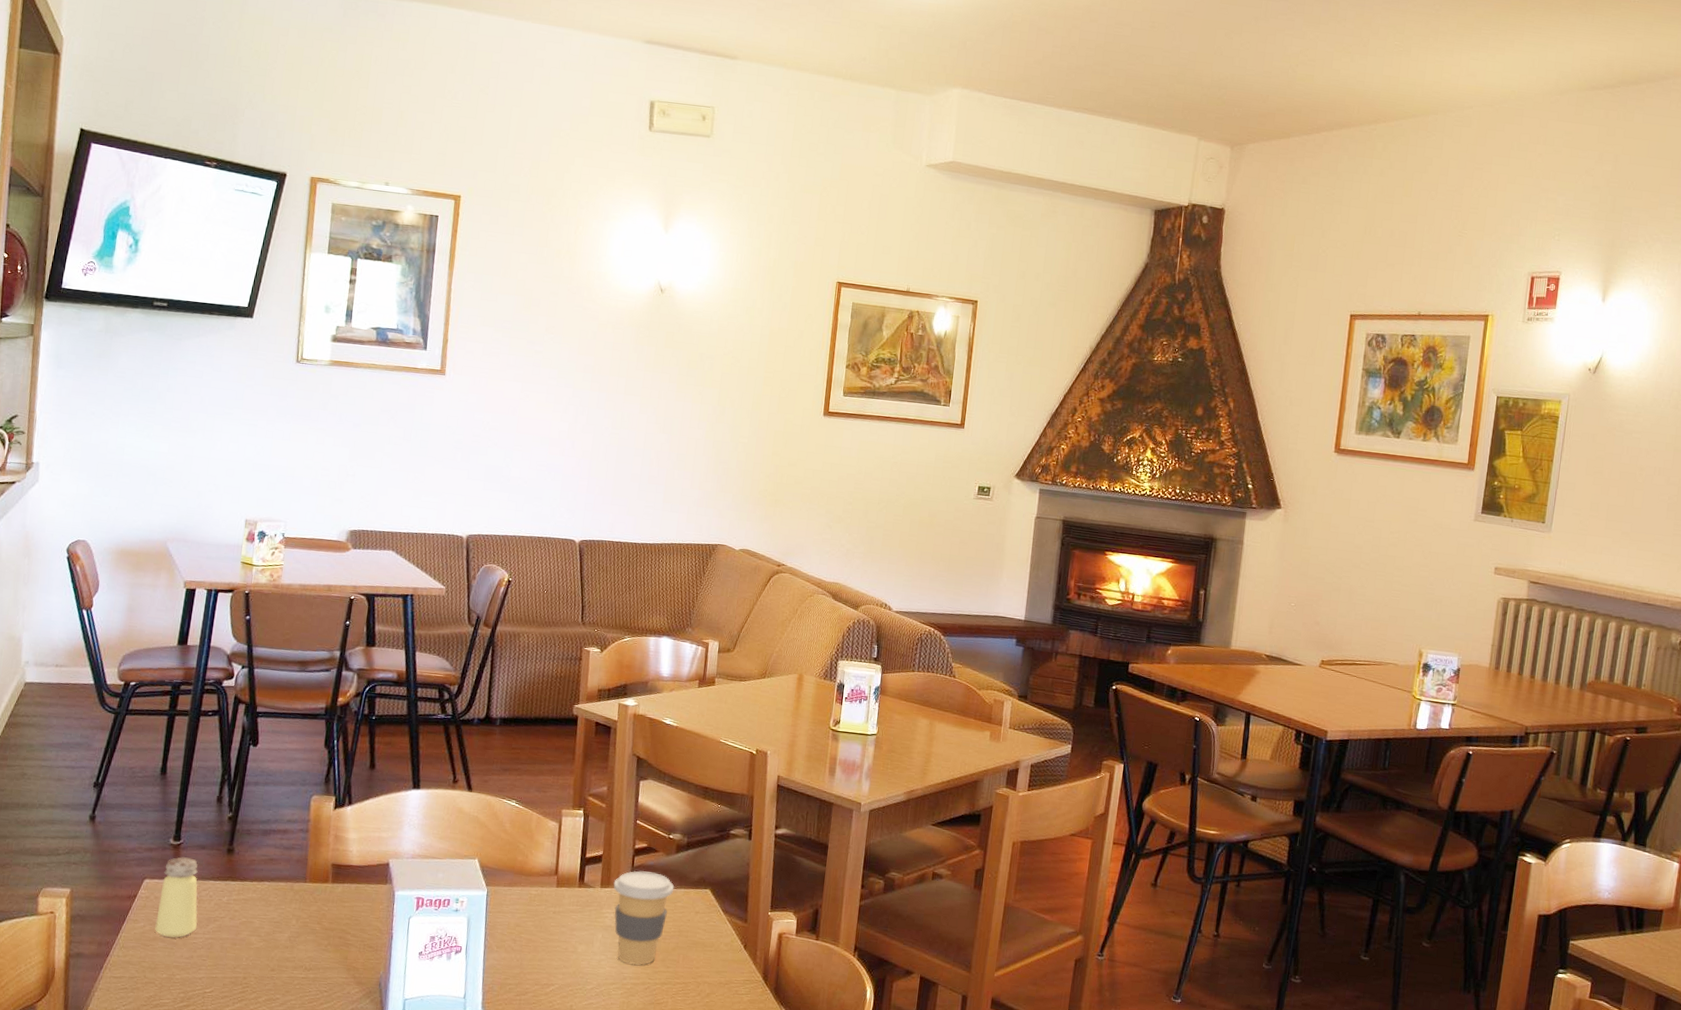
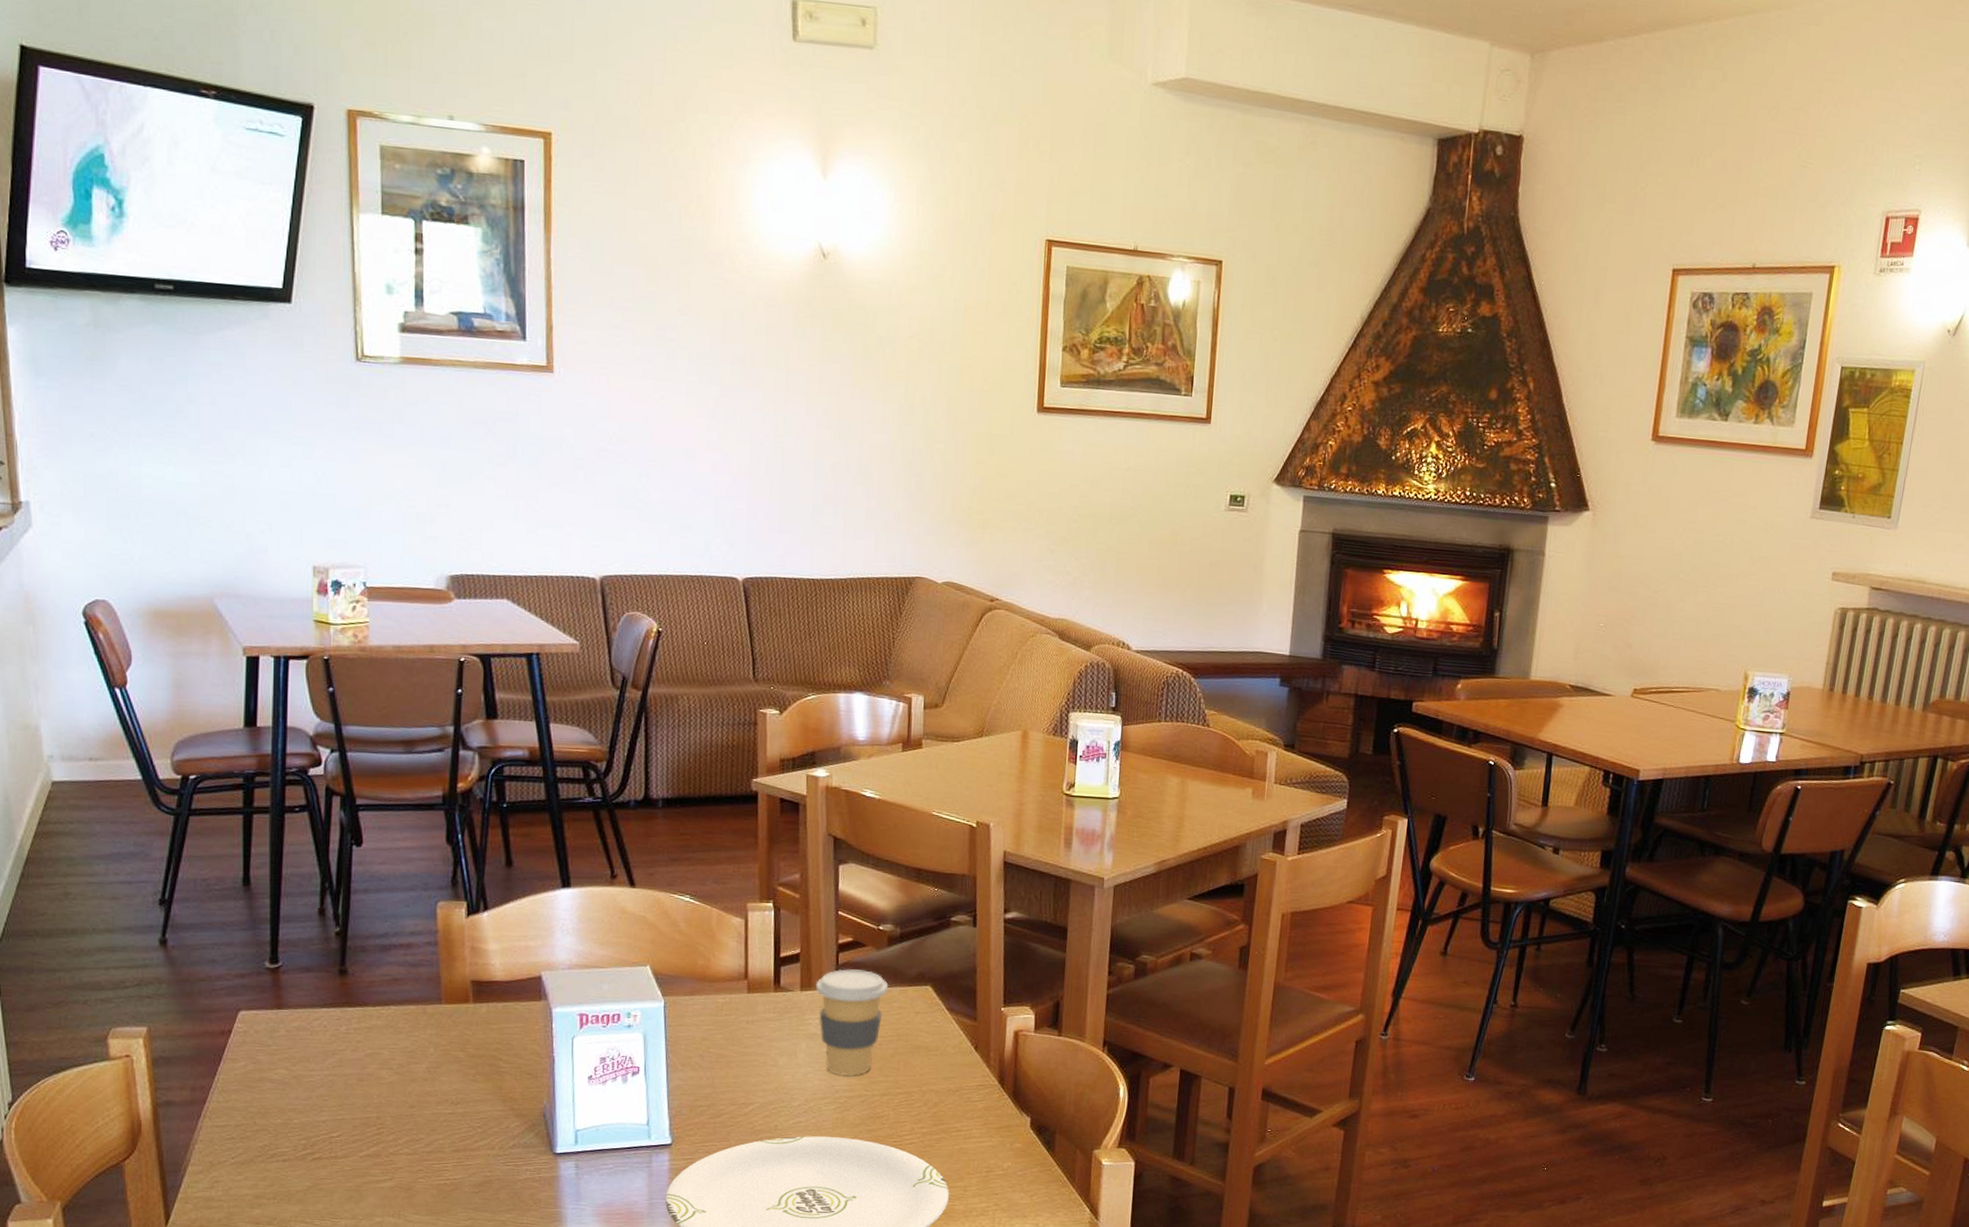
saltshaker: present [154,857,198,938] -> none [258,982,313,1077]

